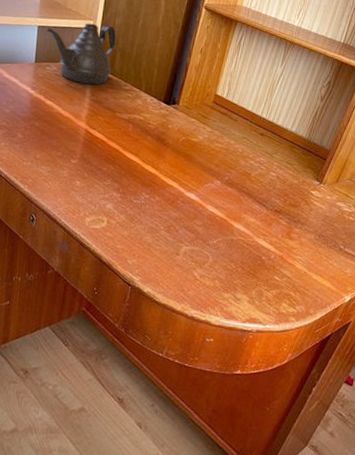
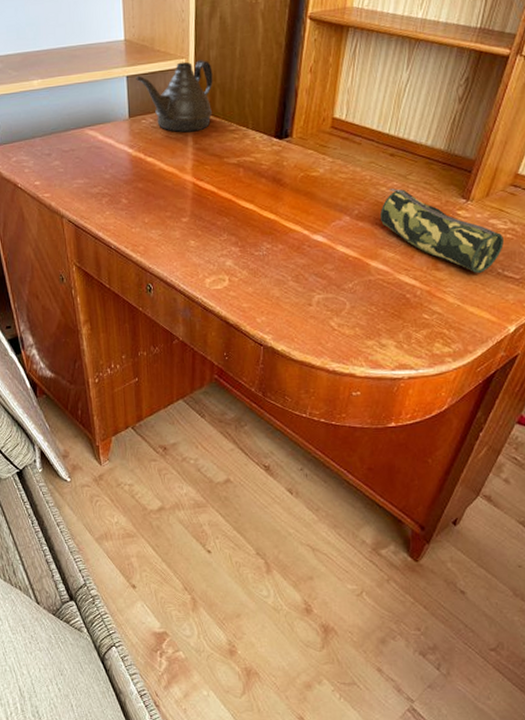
pencil case: none [247,163,347,247] -> present [381,188,504,273]

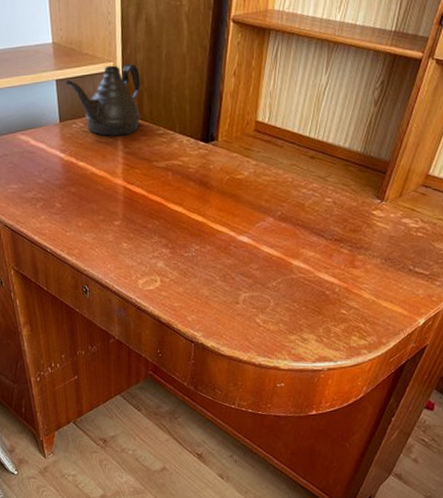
pencil case: present [381,188,504,273] -> none [302,190,415,270]

